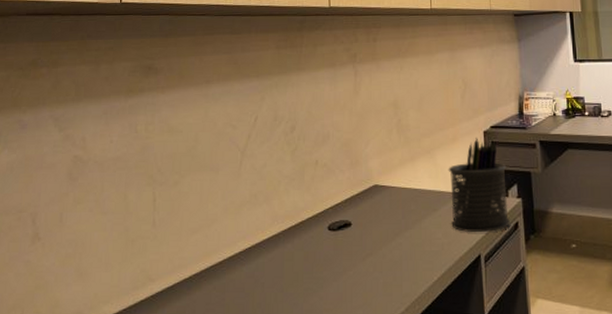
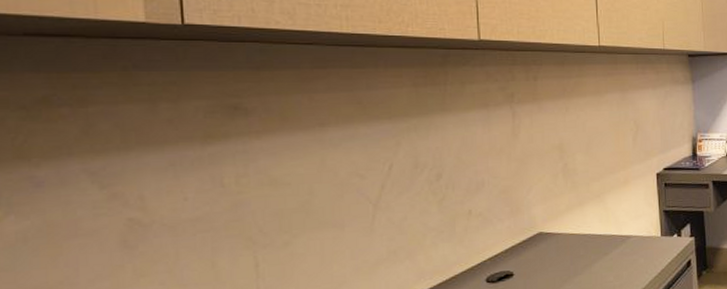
pen holder: present [448,138,510,232] -> none [619,180,683,273]

